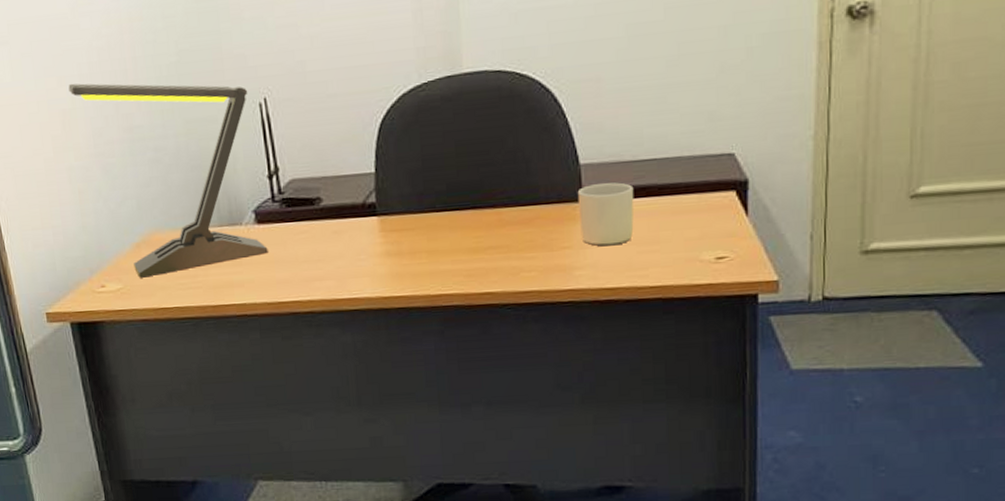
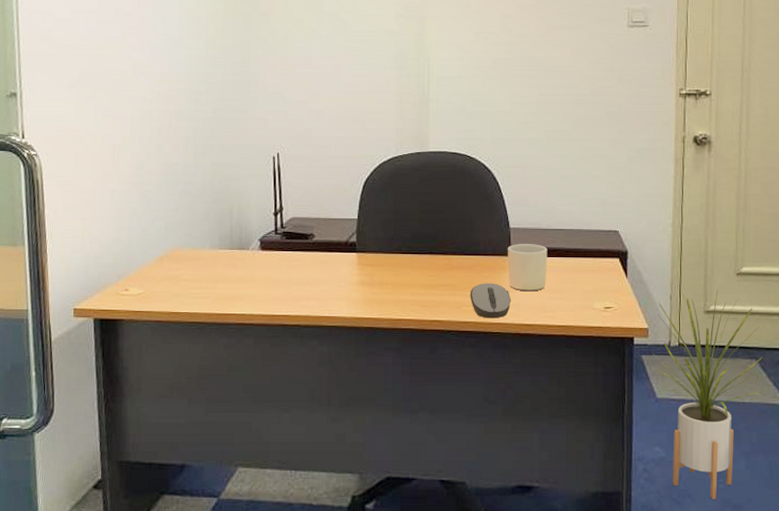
desk lamp: present [68,83,268,278] -> none [121,124,268,286]
computer mouse: none [529,238,586,285] -> present [470,283,512,319]
house plant: none [785,220,949,492] -> present [653,289,765,500]

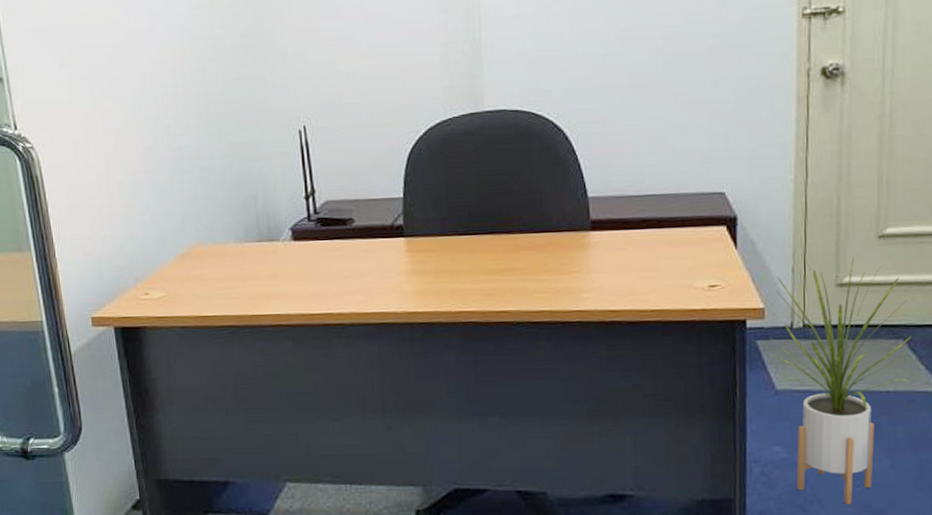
computer mouse: present [470,283,512,319] -> none [542,264,593,306]
mug: present [507,244,548,292] -> none [585,214,636,272]

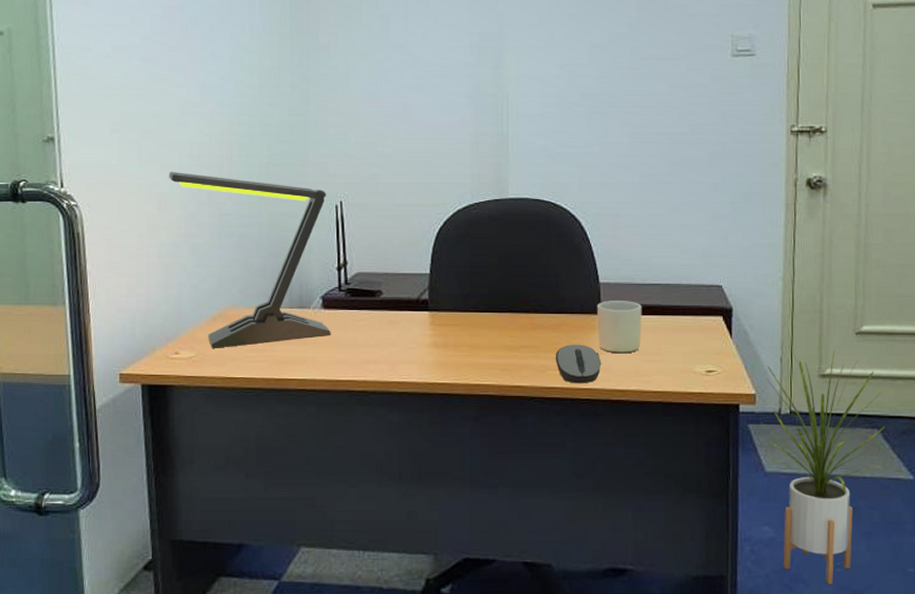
desk lamp: none [123,105,303,287] -> present [169,171,331,348]
computer mouse: none [542,264,593,306] -> present [555,344,602,384]
mug: none [585,214,636,272] -> present [597,301,642,354]

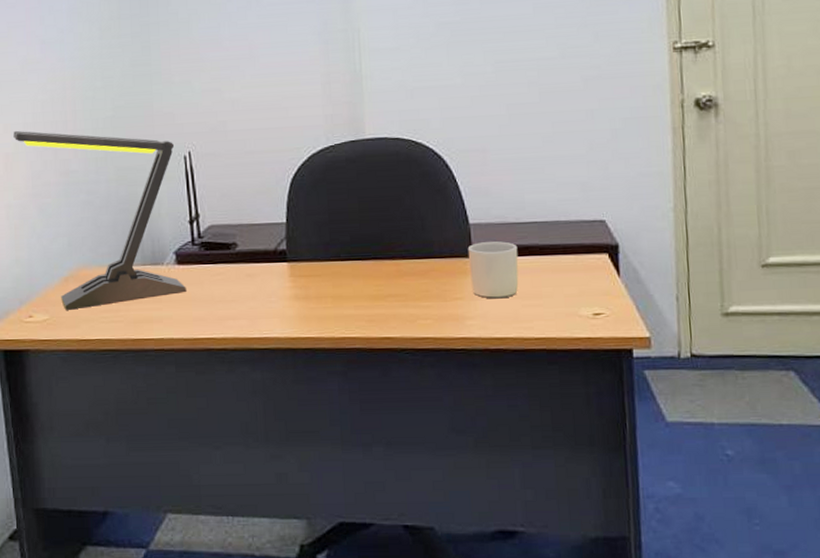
computer mouse: present [555,344,602,384] -> none [425,290,477,333]
house plant: present [761,350,888,585] -> none [658,286,808,545]

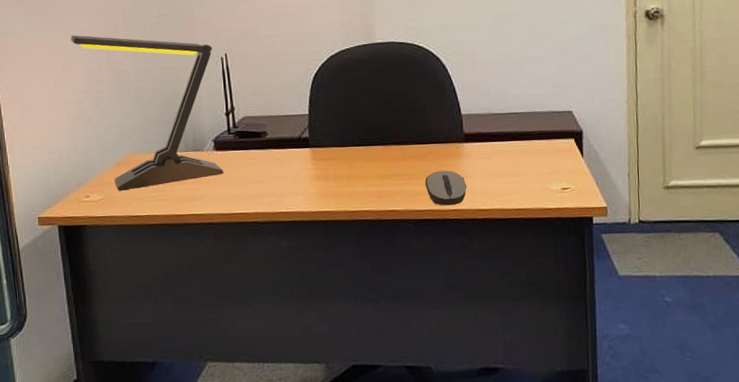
computer mouse: none [425,290,477,333] -> present [425,170,467,206]
mug: present [467,241,519,299] -> none [460,129,502,177]

